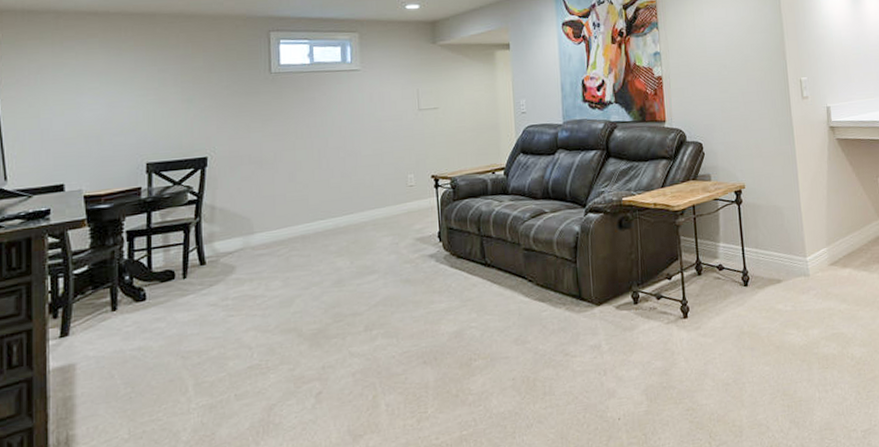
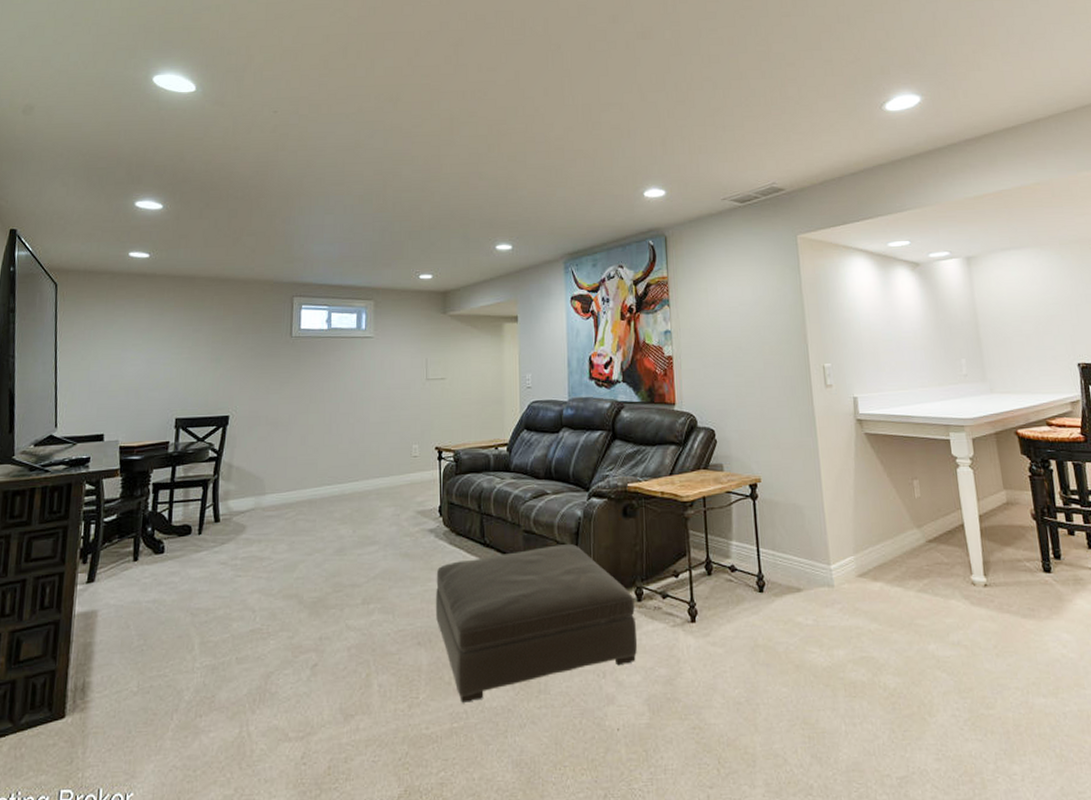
ottoman: none [438,257,635,412] -> present [435,544,638,703]

